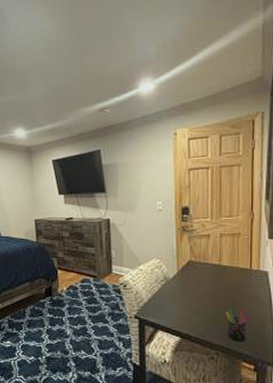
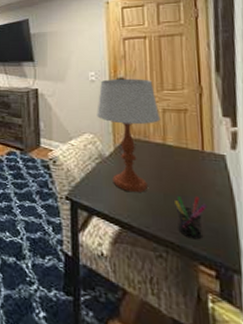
table lamp: none [163,207,218,307] -> present [97,78,161,192]

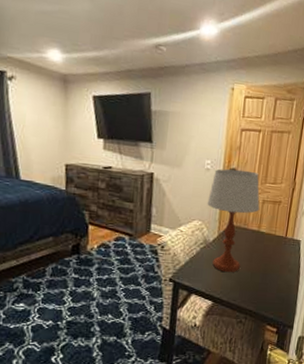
pen holder: present [175,196,208,240] -> none [257,274,281,307]

